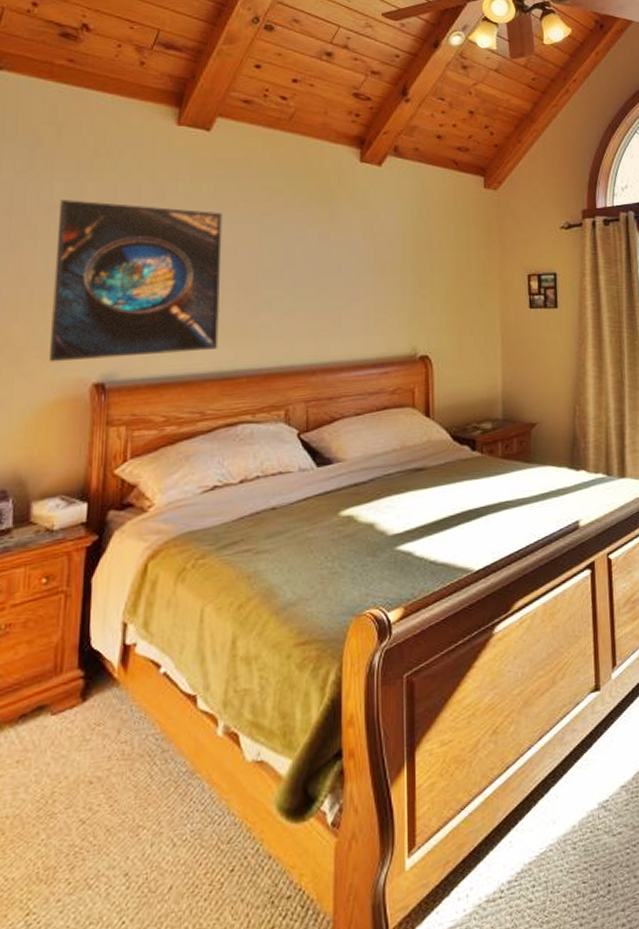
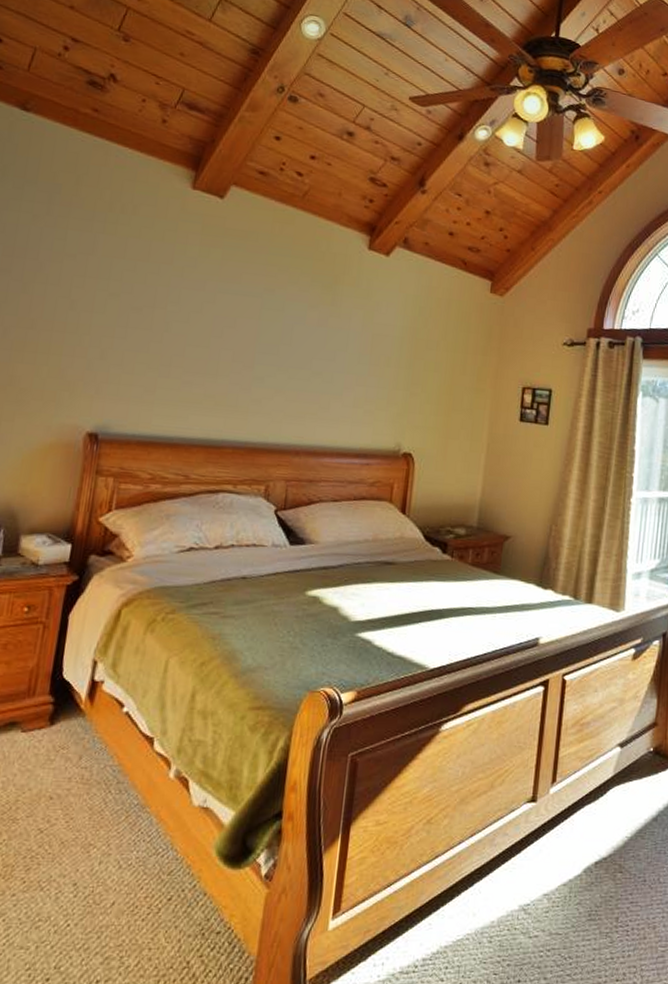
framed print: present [49,200,223,363] -> none [49,249,227,417]

